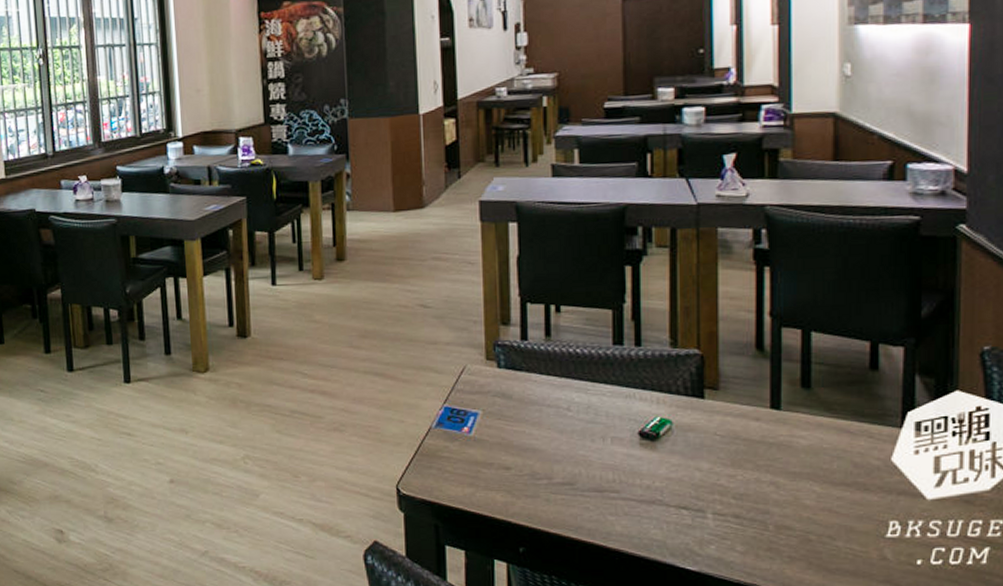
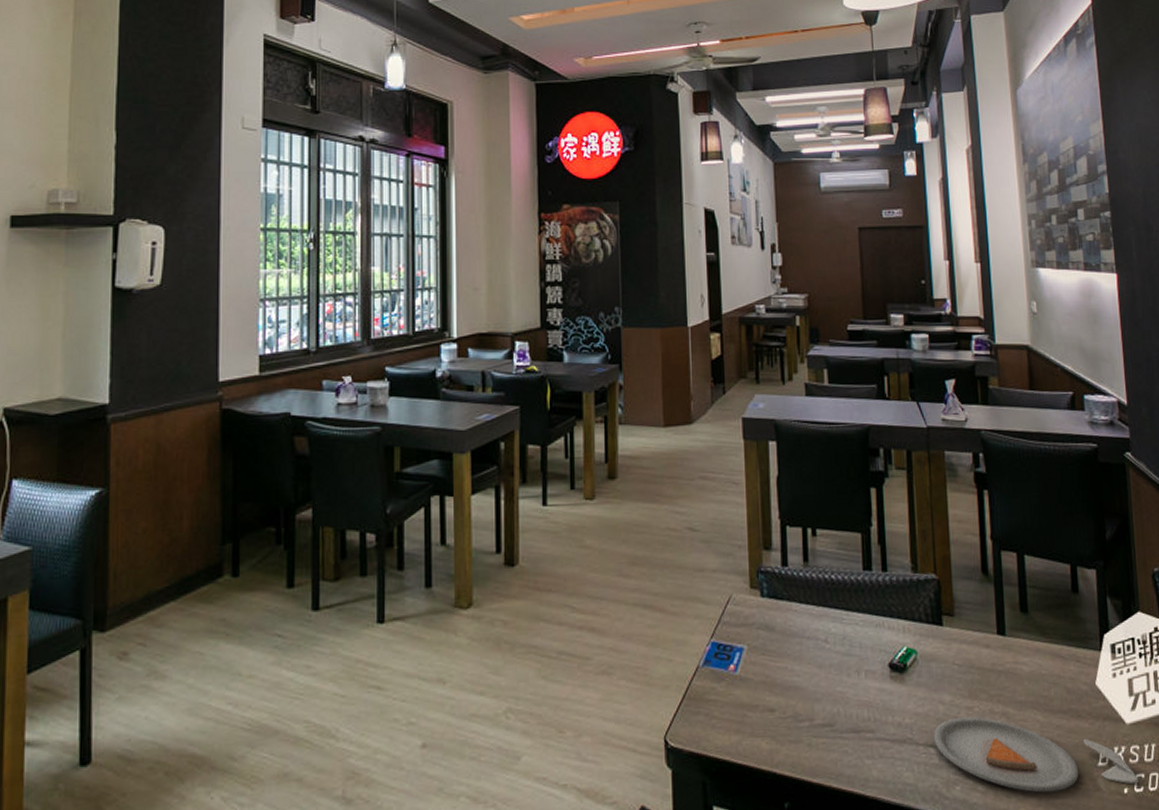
dinner plate: none [686,484,938,557] -> present [933,716,1139,793]

